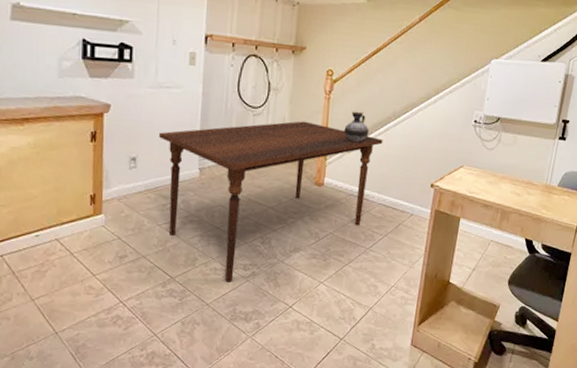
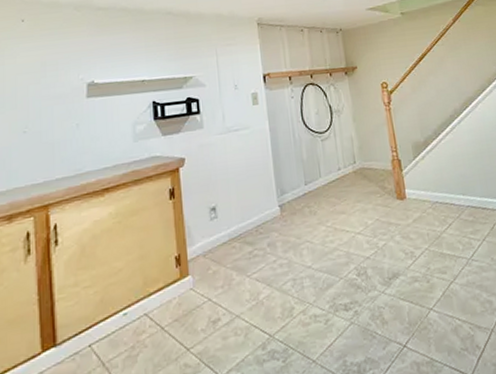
dining table: present [159,121,383,282] -> none [235,136,455,329]
ceramic jug: present [343,110,370,142] -> none [411,114,437,147]

